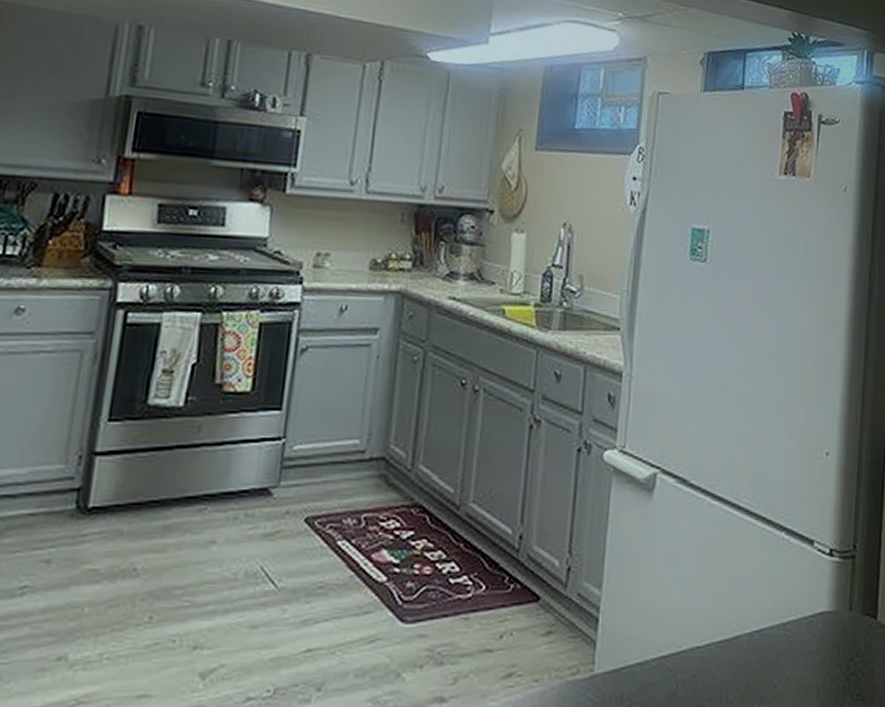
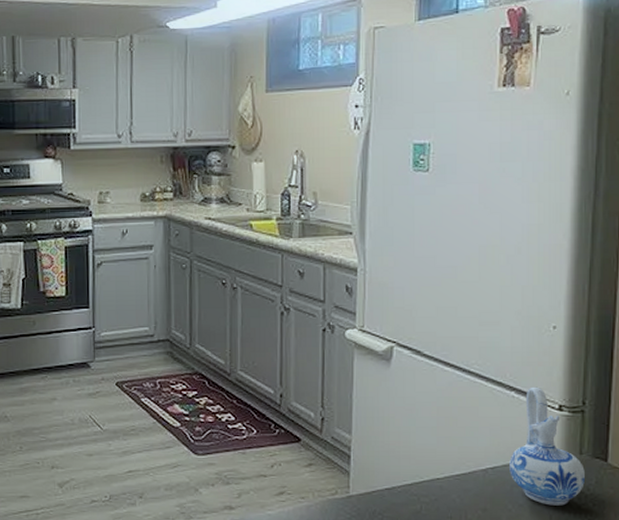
ceramic pitcher: none [776,526,854,678] -> present [509,386,585,506]

